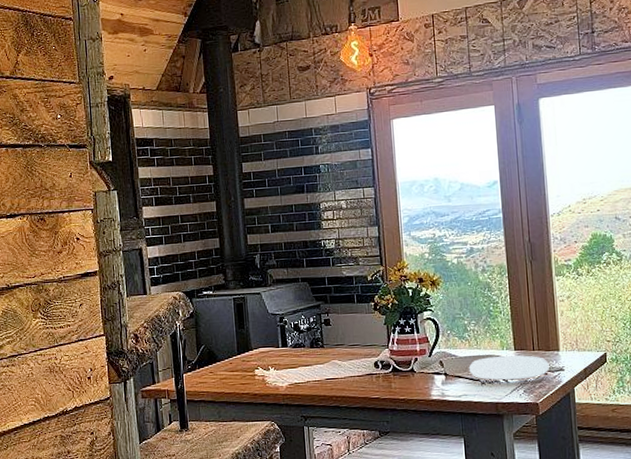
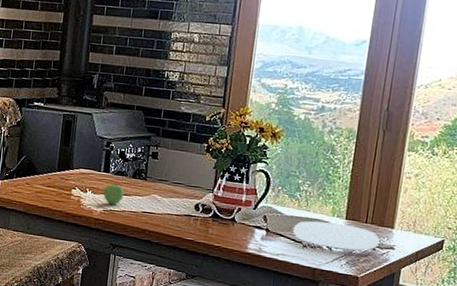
apple: none [285,356,306,378] -> present [103,184,124,205]

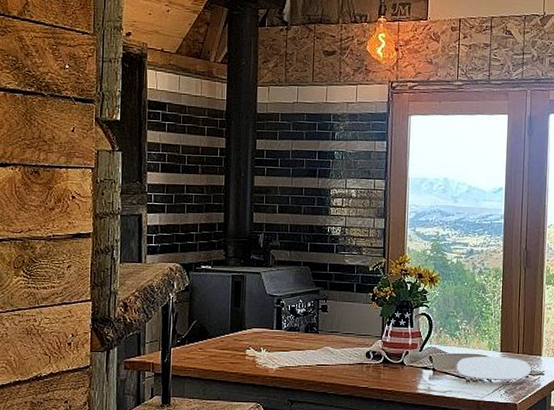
apple: present [103,184,124,205] -> none [277,340,298,361]

